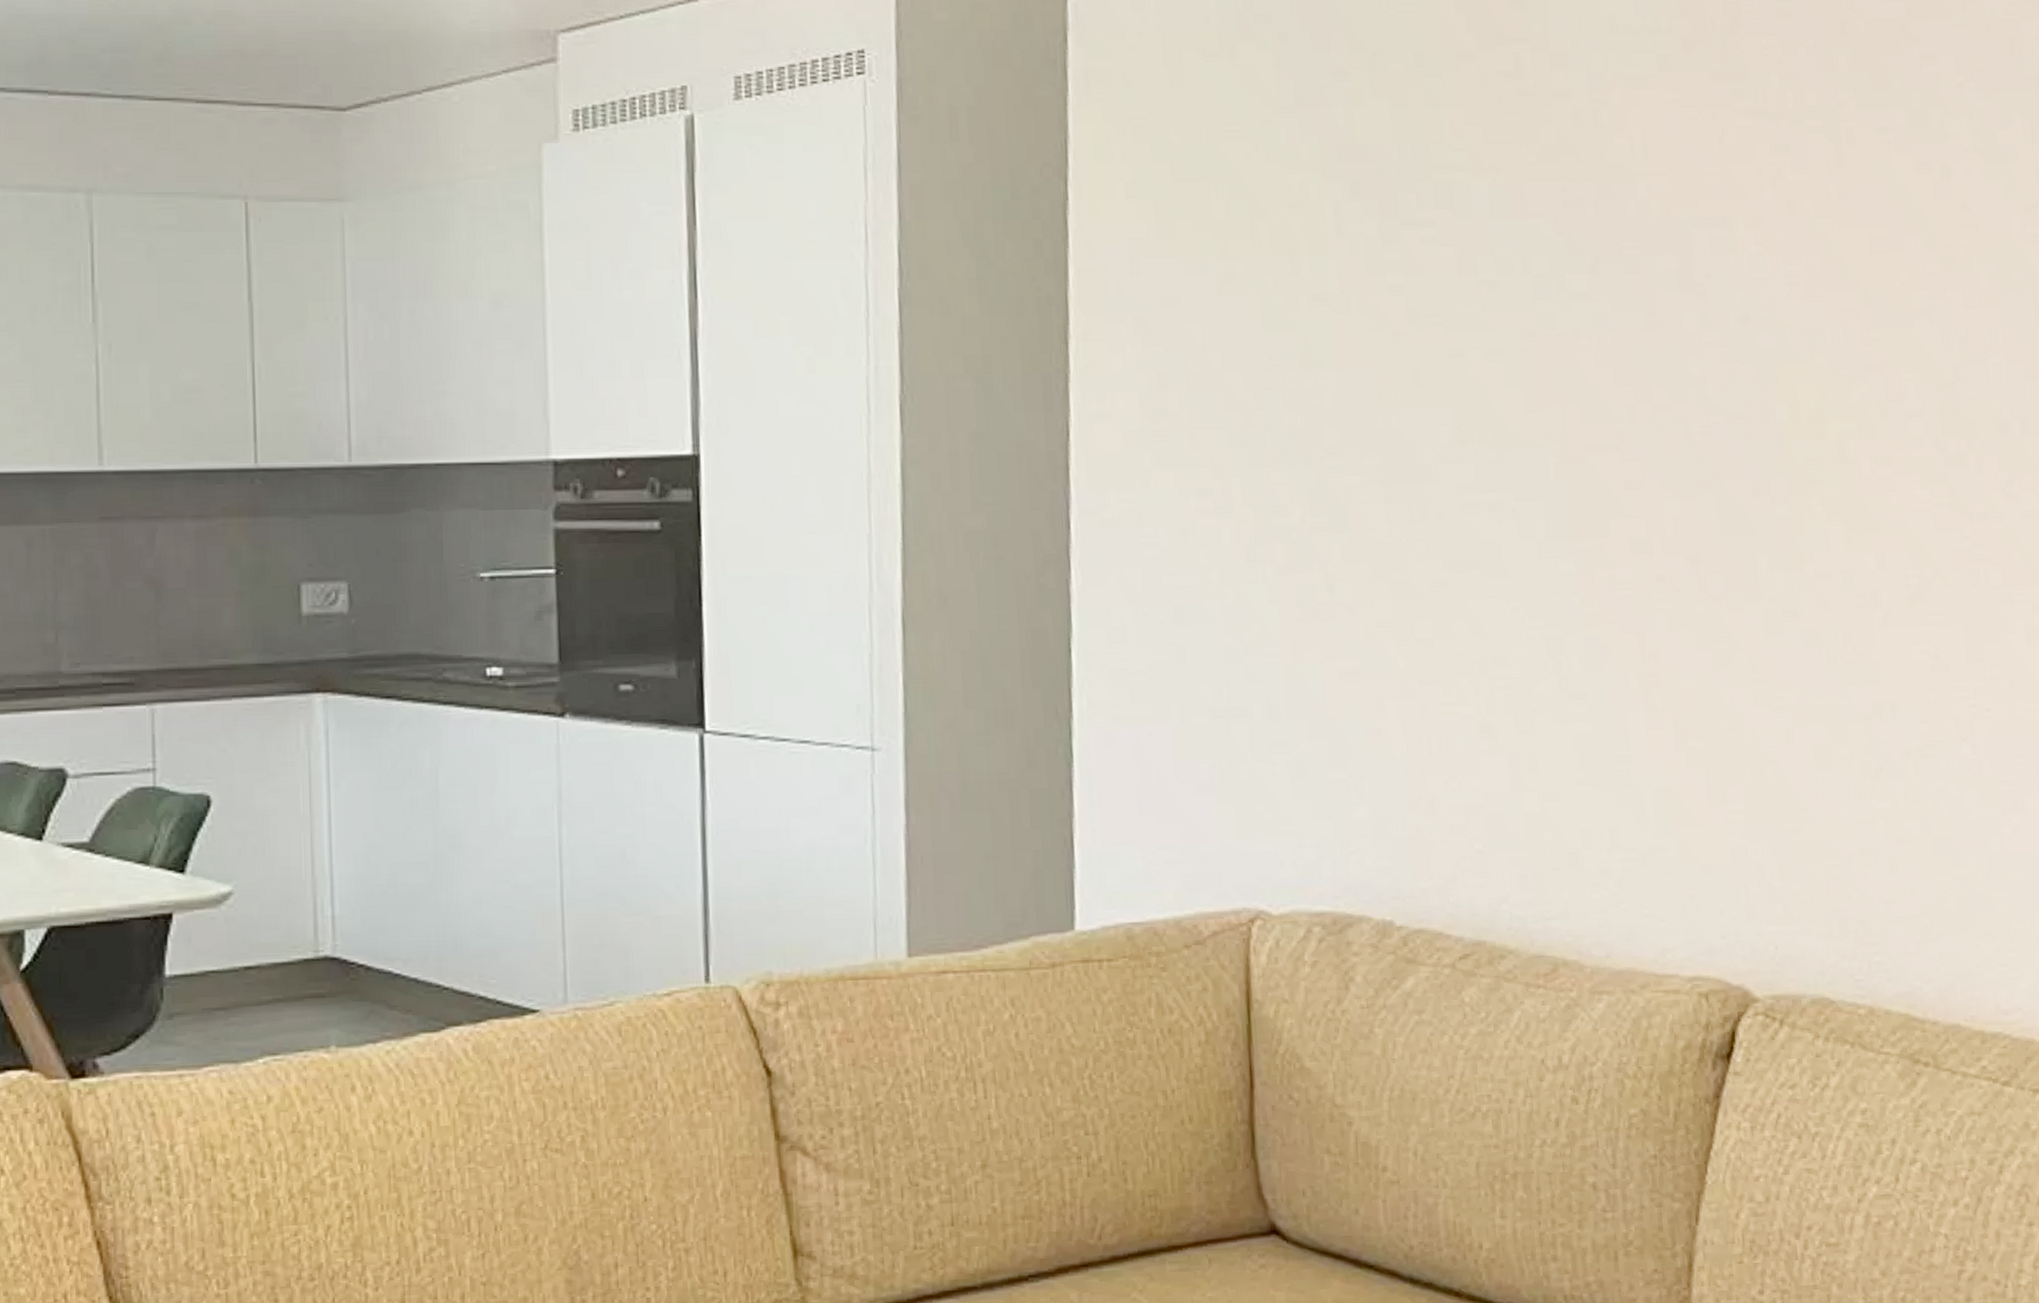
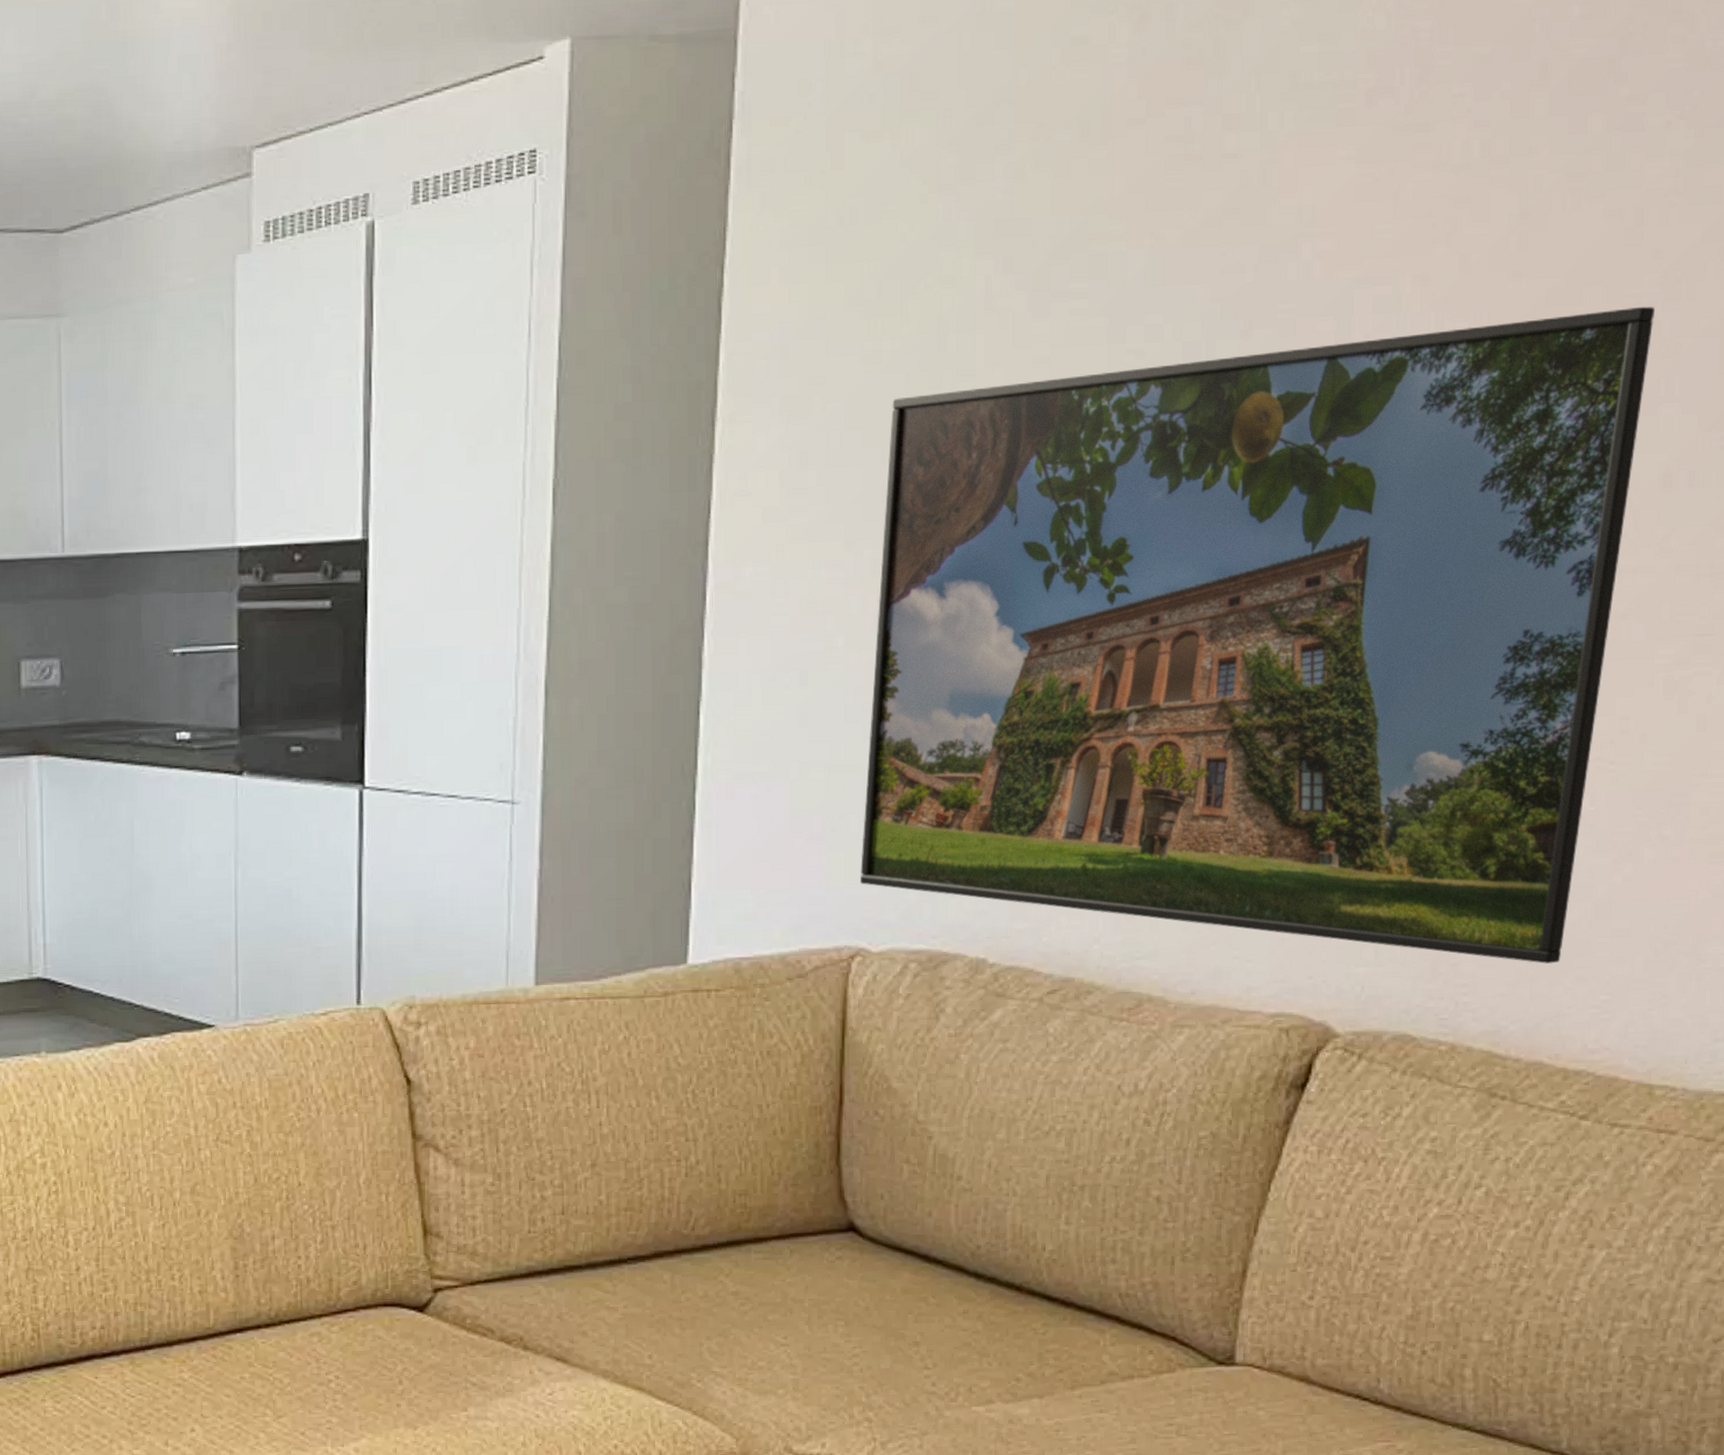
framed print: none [1250,257,1972,920] -> present [859,306,1656,964]

